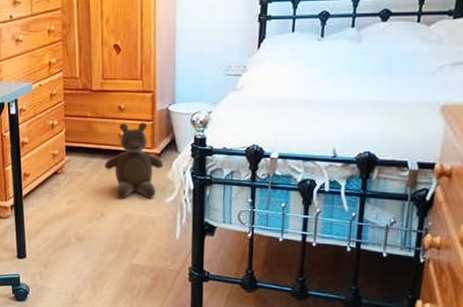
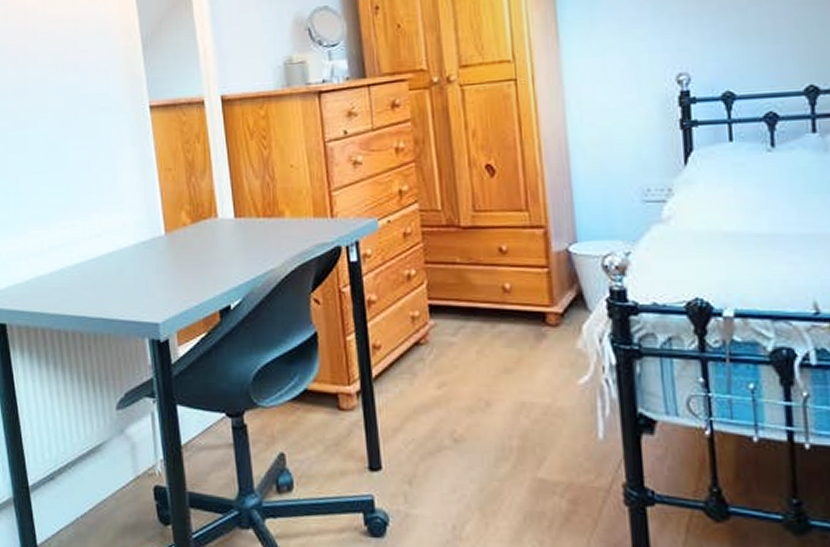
teddy bear: present [104,122,164,199] -> none [484,268,570,380]

